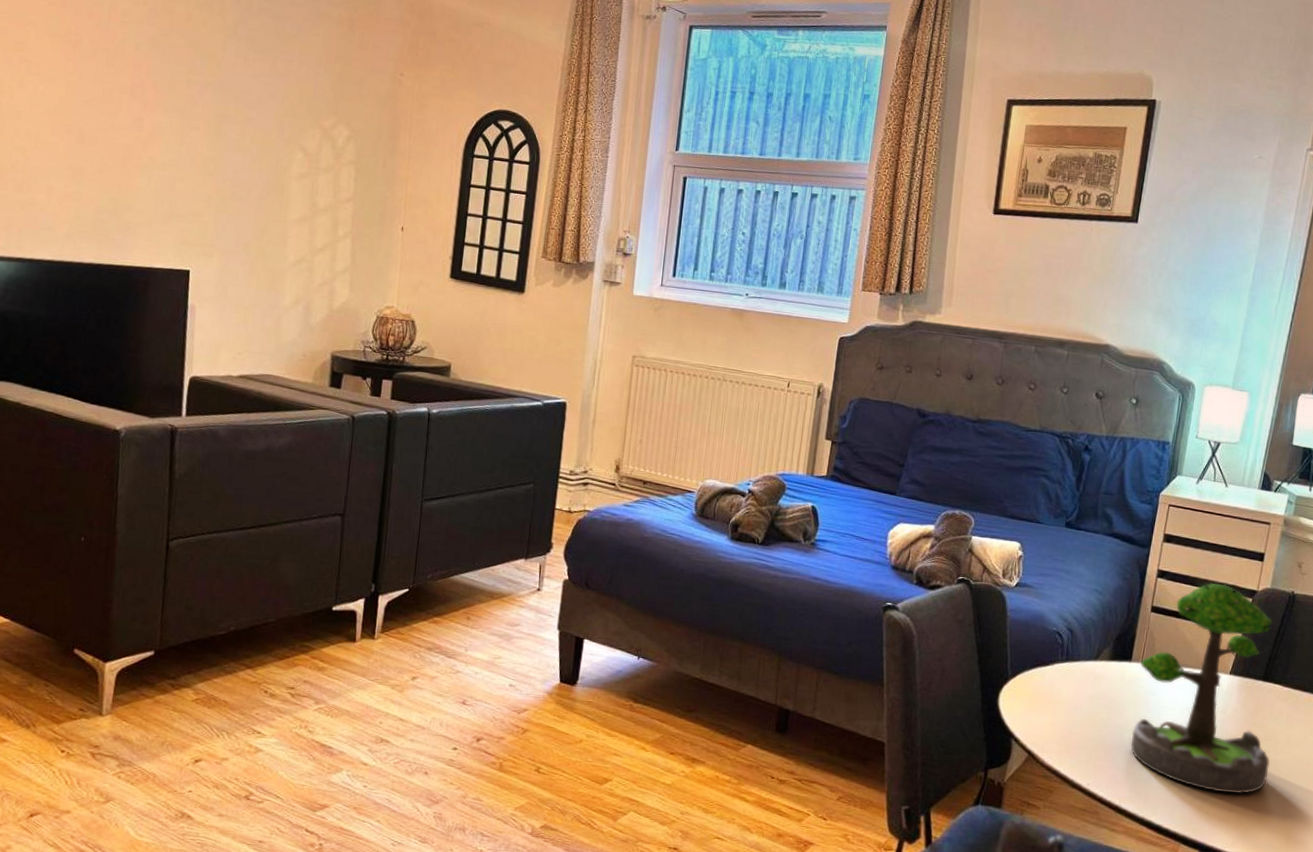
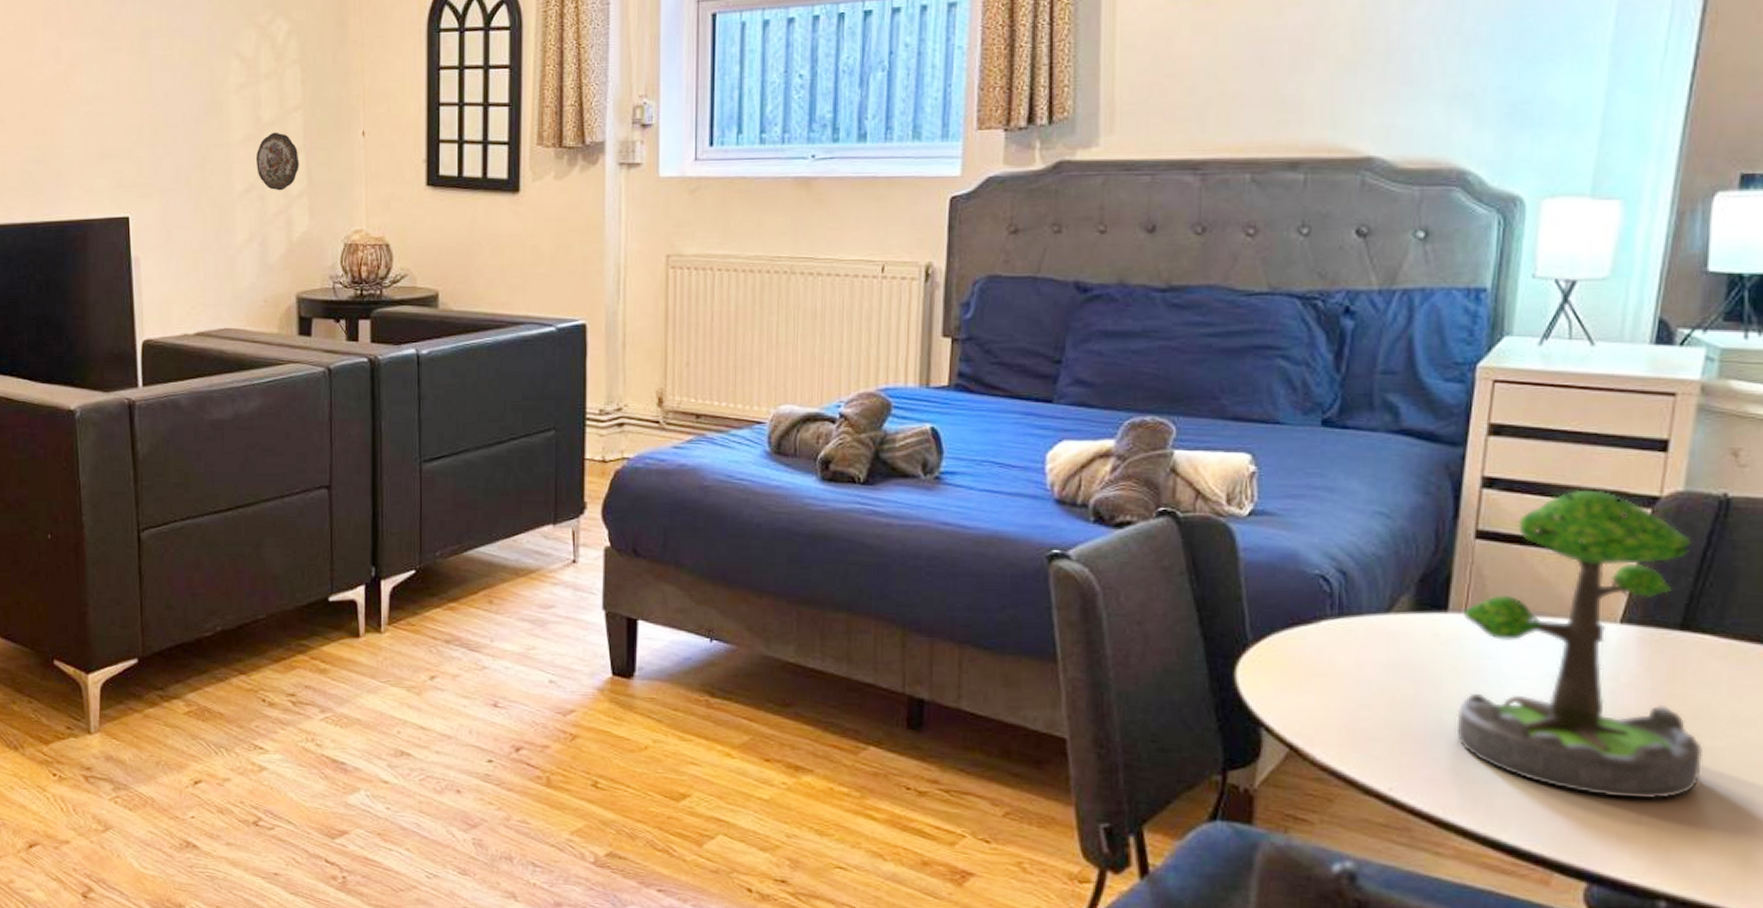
decorative plate: none [308,217,346,266] -> present [255,132,299,191]

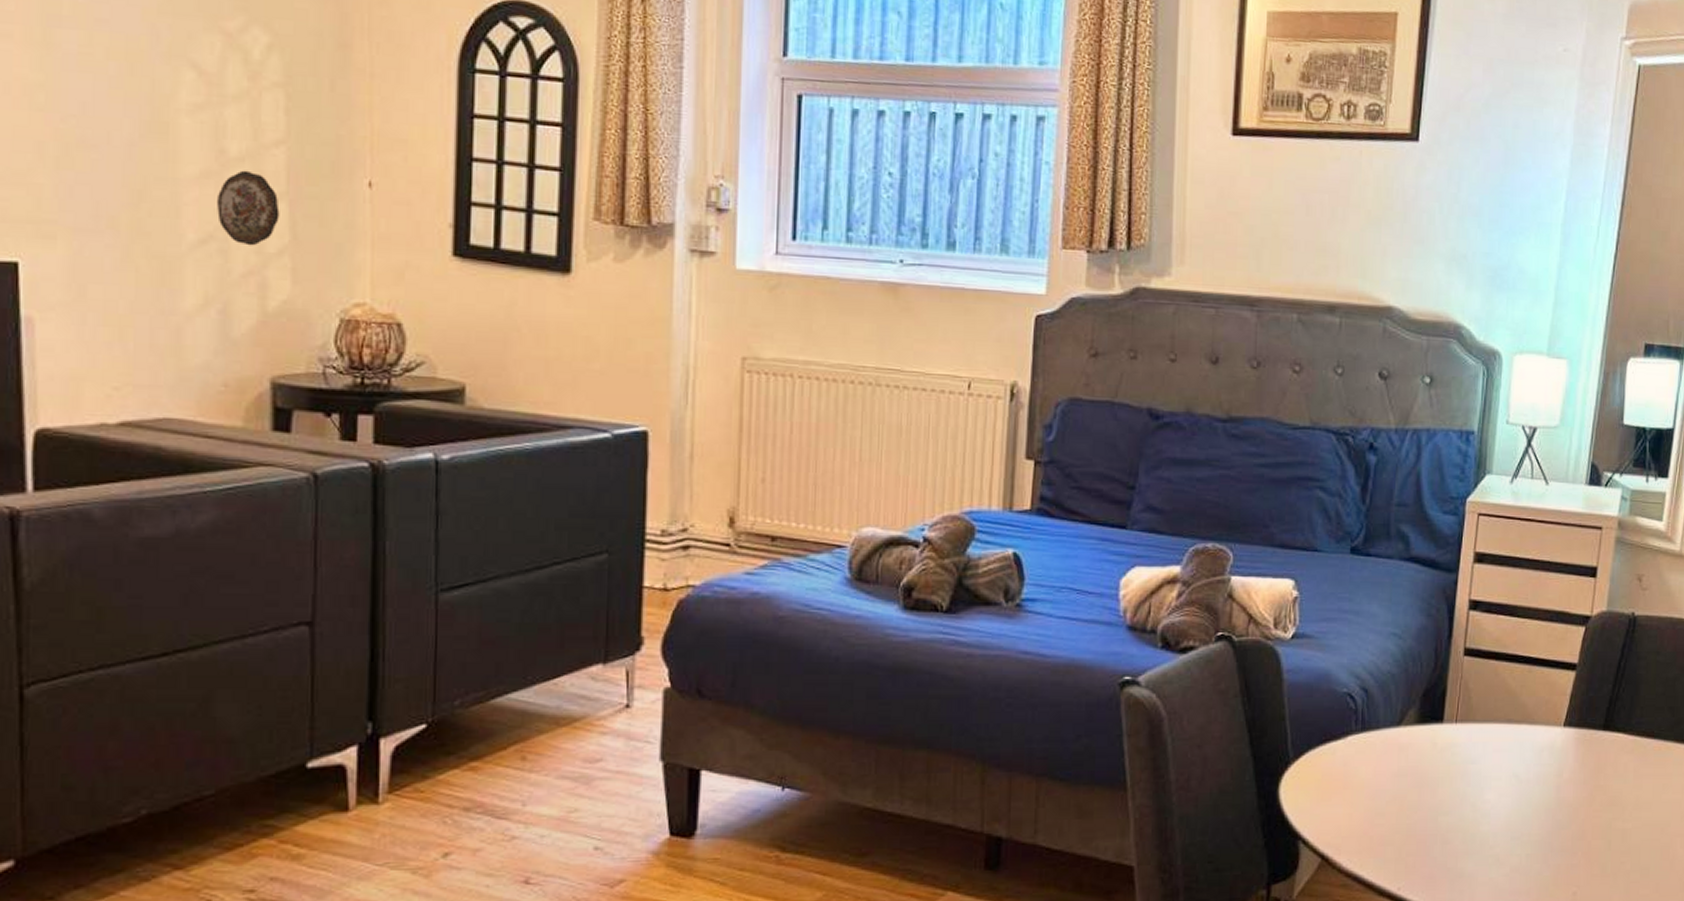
plant: present [1456,489,1704,800] -> none [1448,610,1618,879]

